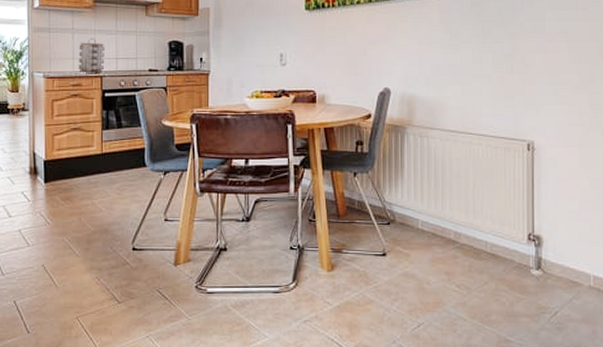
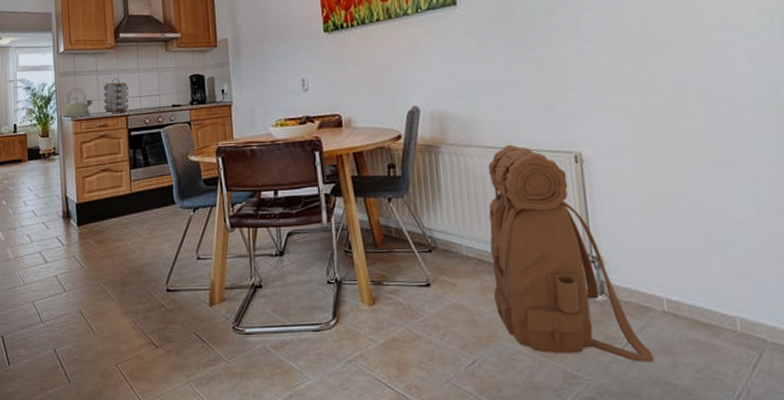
kettle: none [34,45,67,75] -> present [63,88,93,118]
backpack: none [442,129,577,330] -> present [488,144,654,362]

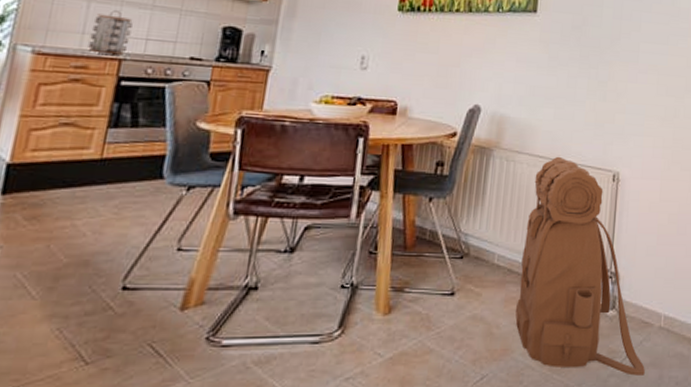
kettle: present [63,88,93,118] -> none [18,12,74,52]

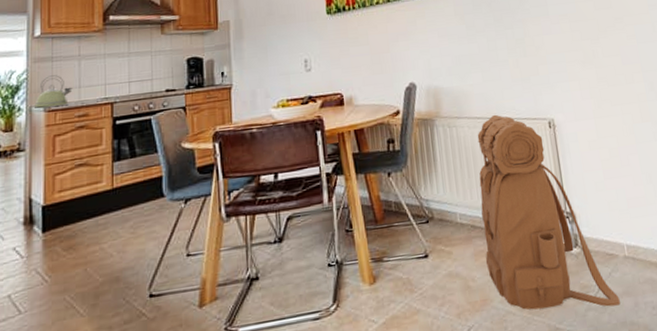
kettle: none [18,12,74,52] -> present [33,75,73,108]
spice rack: present [88,9,133,55] -> none [85,62,116,102]

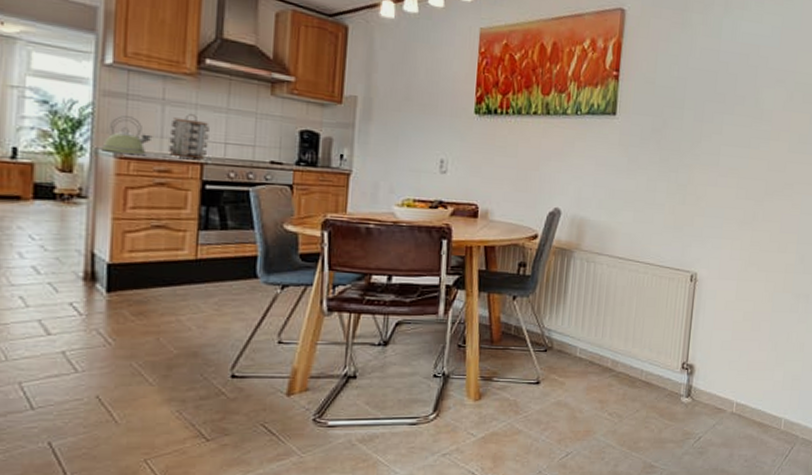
spice rack: none [85,62,116,102] -> present [168,113,209,160]
backpack: present [477,114,620,310] -> none [596,257,717,454]

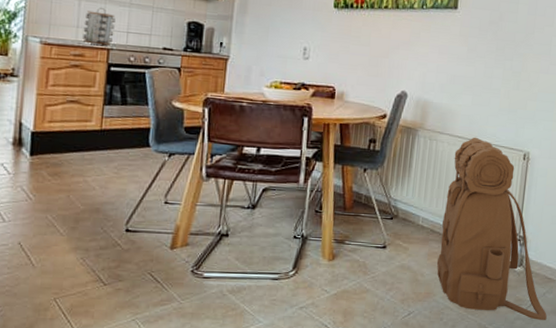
kettle: present [100,116,153,156] -> none [29,9,71,42]
backpack: none [596,257,717,454] -> present [436,137,547,320]

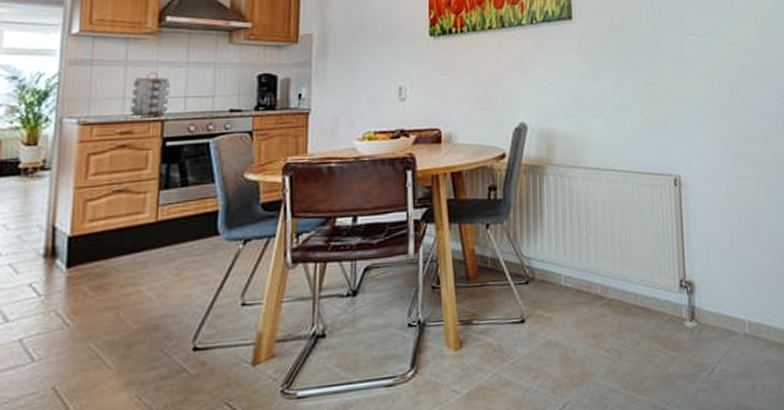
backpack: present [436,137,547,320] -> none [589,166,735,389]

